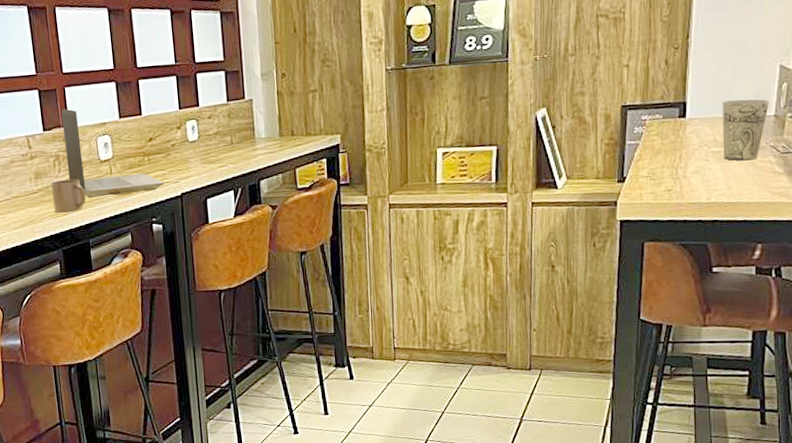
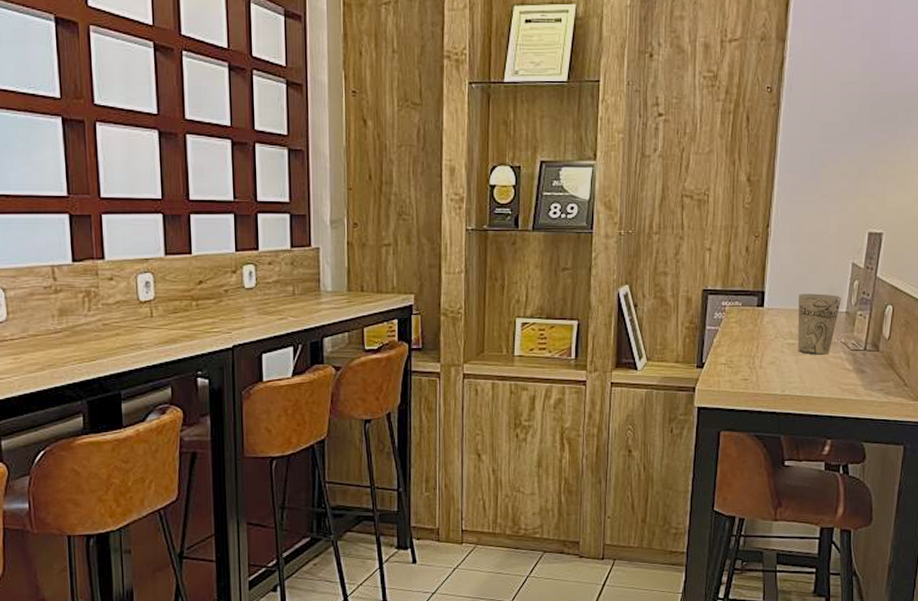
mug: present [50,178,86,213] -> none [77,319,120,357]
laptop computer: present [61,109,164,198] -> none [95,239,213,343]

